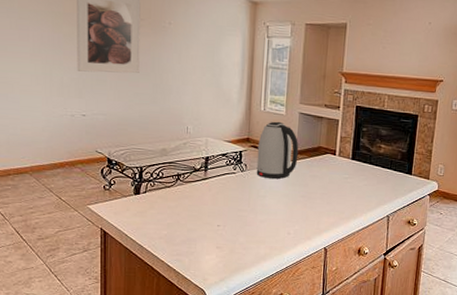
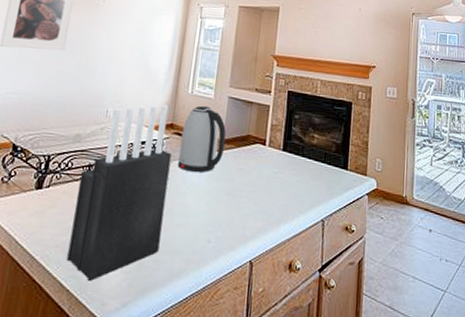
knife block: none [170,121,250,263] -> present [67,104,172,281]

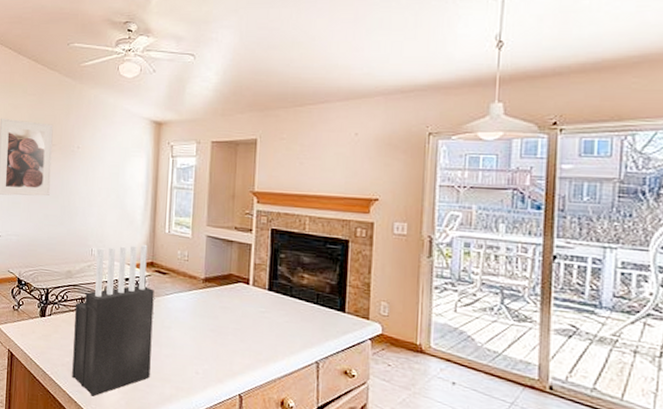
kettle: present [177,105,226,173] -> none [161,244,207,309]

